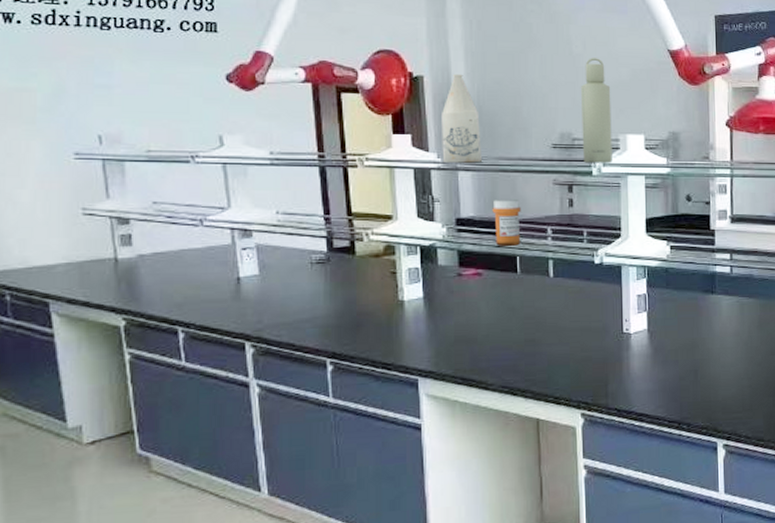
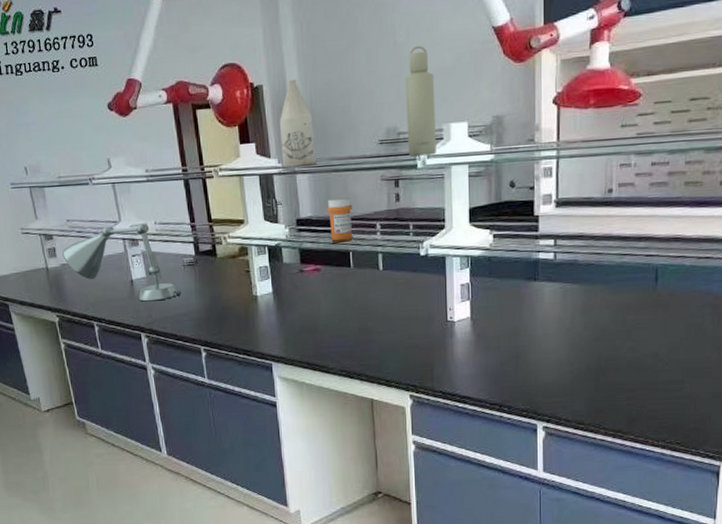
desk lamp: none [141,211,306,304] -> present [62,222,182,302]

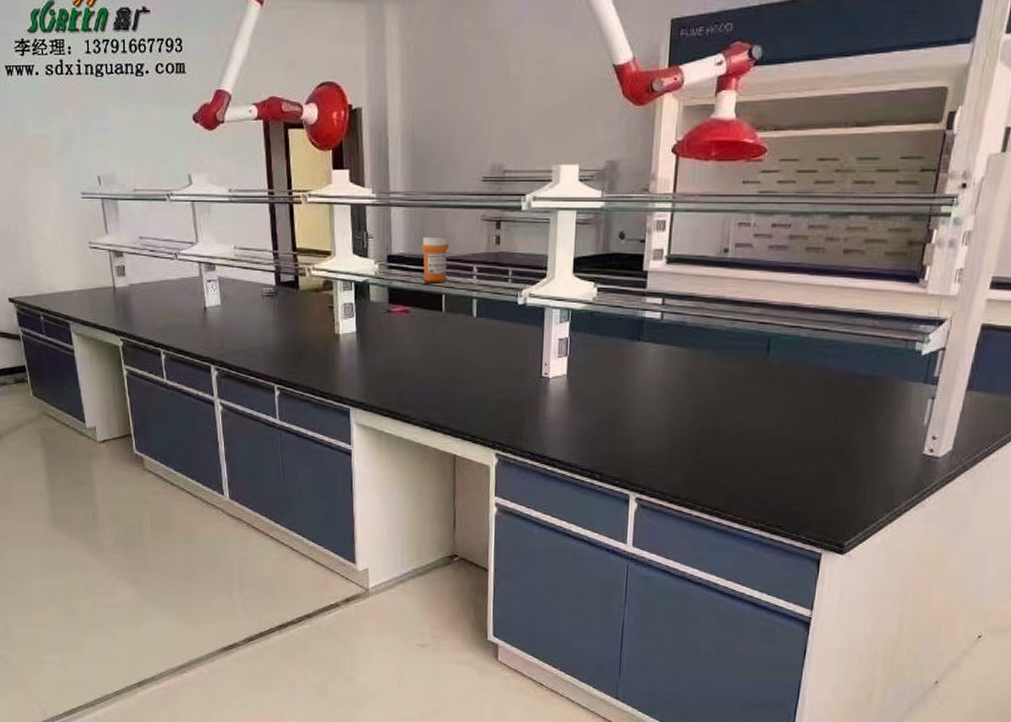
desk lamp: present [62,222,182,302] -> none [132,246,258,332]
decorative bottle: present [279,79,316,167] -> none [376,104,414,198]
bottle: present [404,45,436,157] -> none [512,79,547,197]

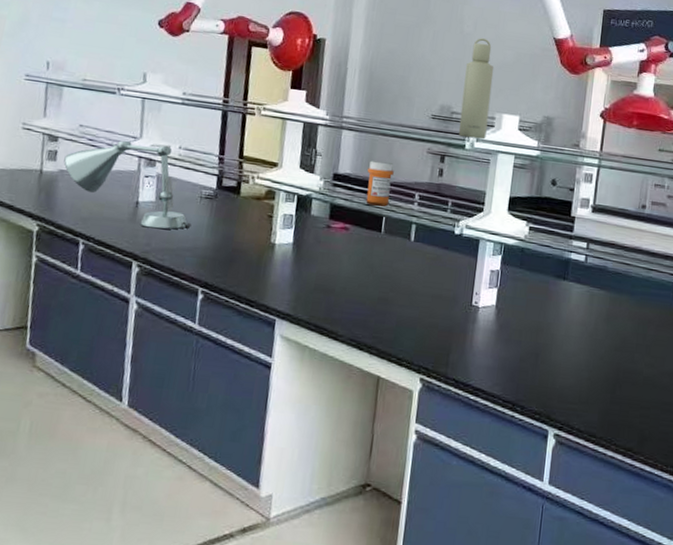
desk lamp: none [132,246,258,332] -> present [64,140,192,230]
bottle: none [512,79,547,197] -> present [458,38,494,140]

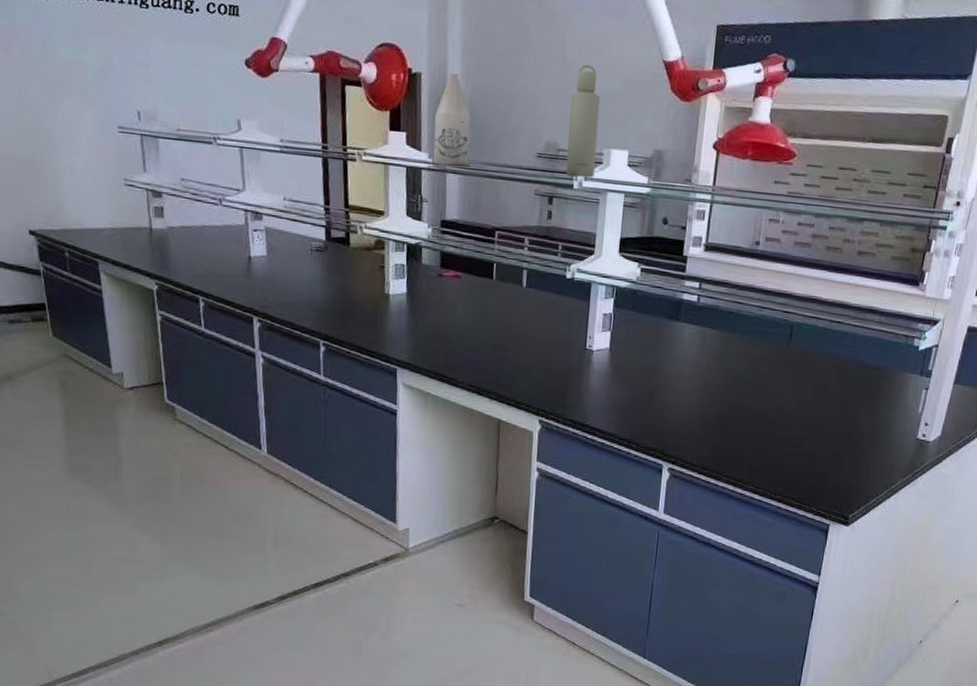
desk lamp: present [64,140,192,230] -> none [171,193,305,284]
decorative bottle: none [330,40,370,125] -> present [433,72,471,167]
medicine bottle: present [366,160,394,208] -> none [475,204,502,254]

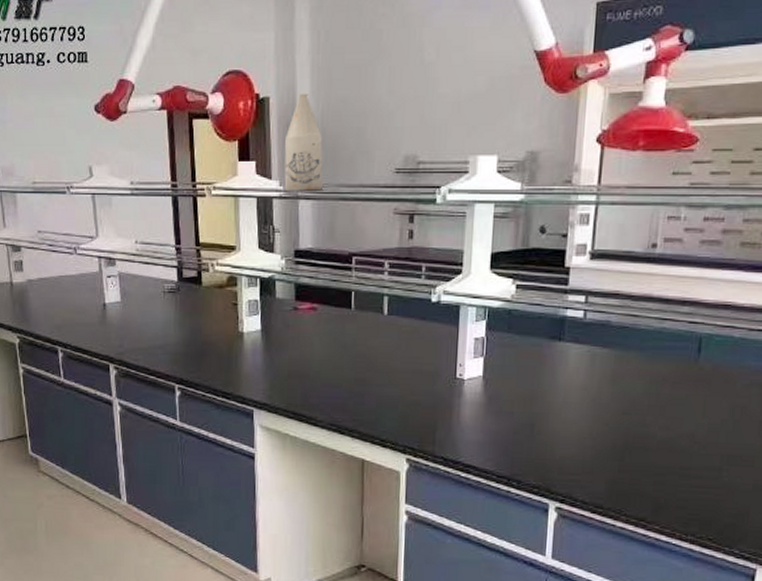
bottle: present [565,64,601,178] -> none [427,66,464,190]

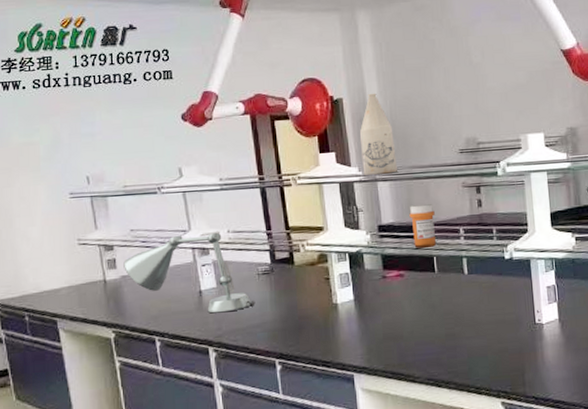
desk lamp: none [30,240,159,329] -> present [123,230,255,314]
medicine bottle: none [330,229,359,282] -> present [409,203,436,249]

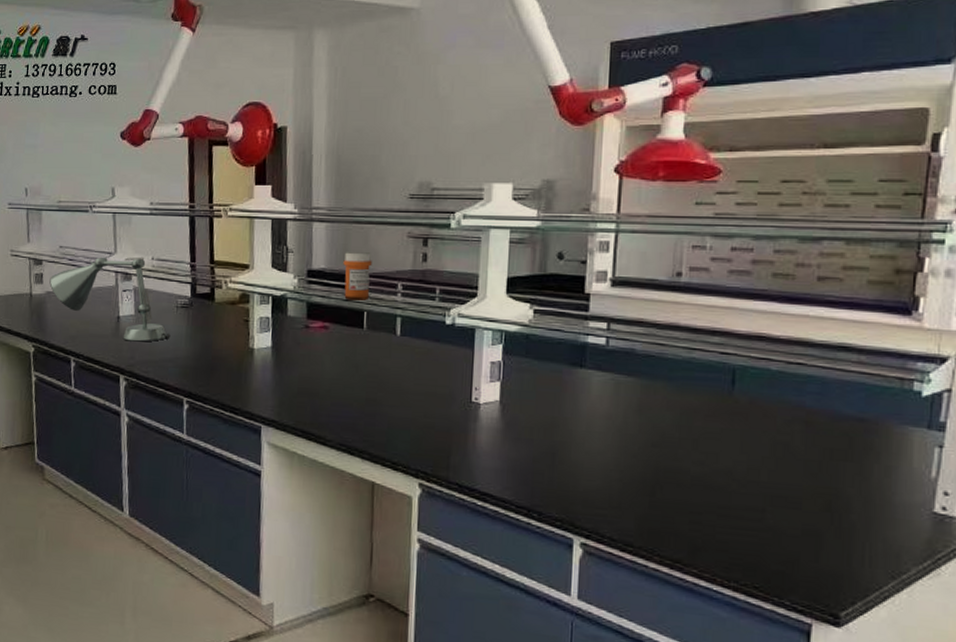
decorative bottle: present [359,93,397,175] -> none [299,123,338,214]

